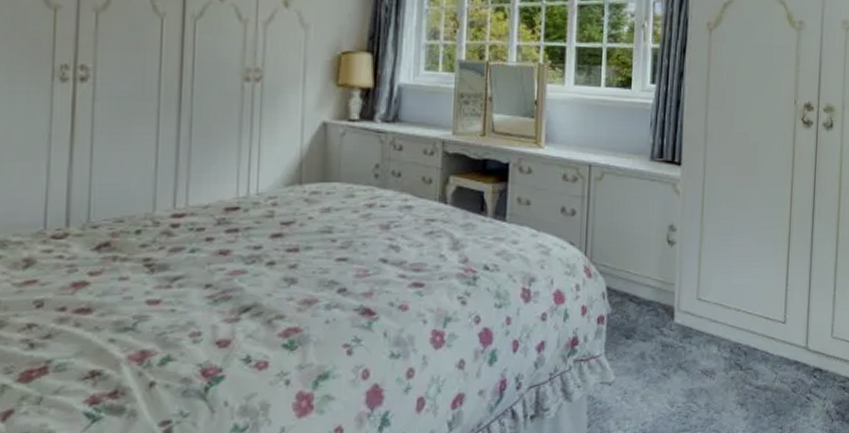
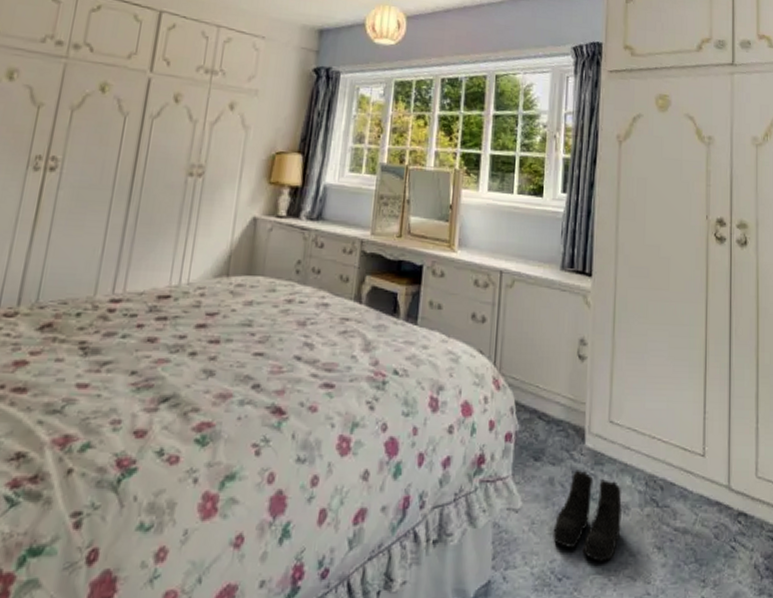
boots: none [644,343,708,421] -> present [553,470,622,562]

